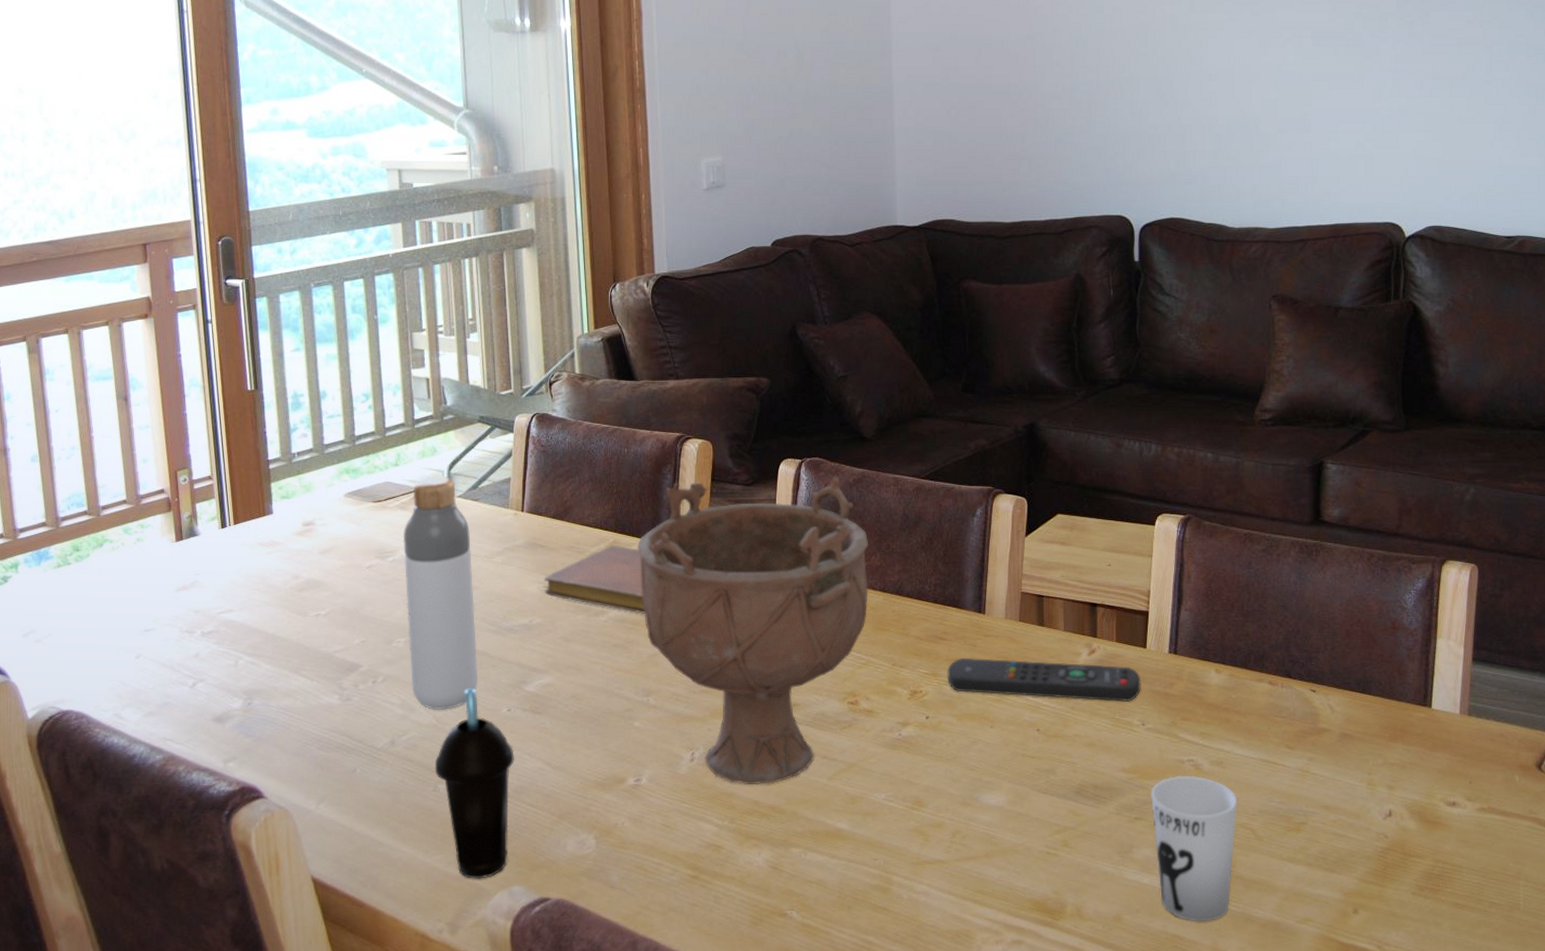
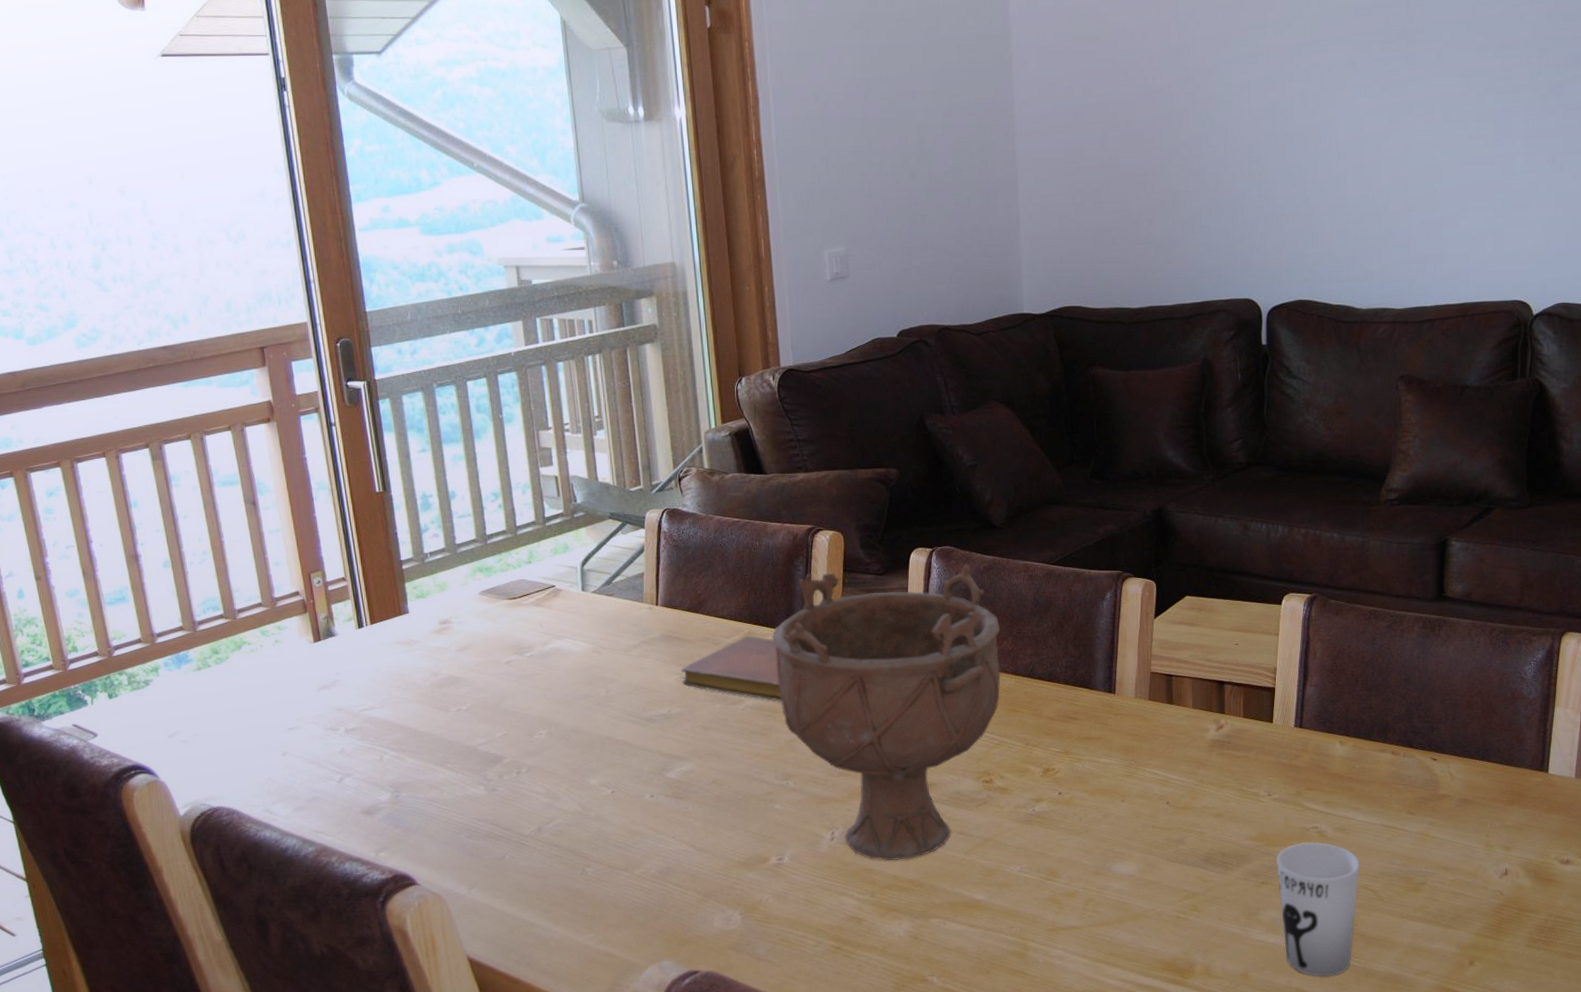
bottle: present [403,476,478,711] -> none [539,572,621,799]
cup: present [434,689,514,879] -> none [581,777,659,955]
remote control: present [947,657,1141,703] -> none [1079,736,1267,775]

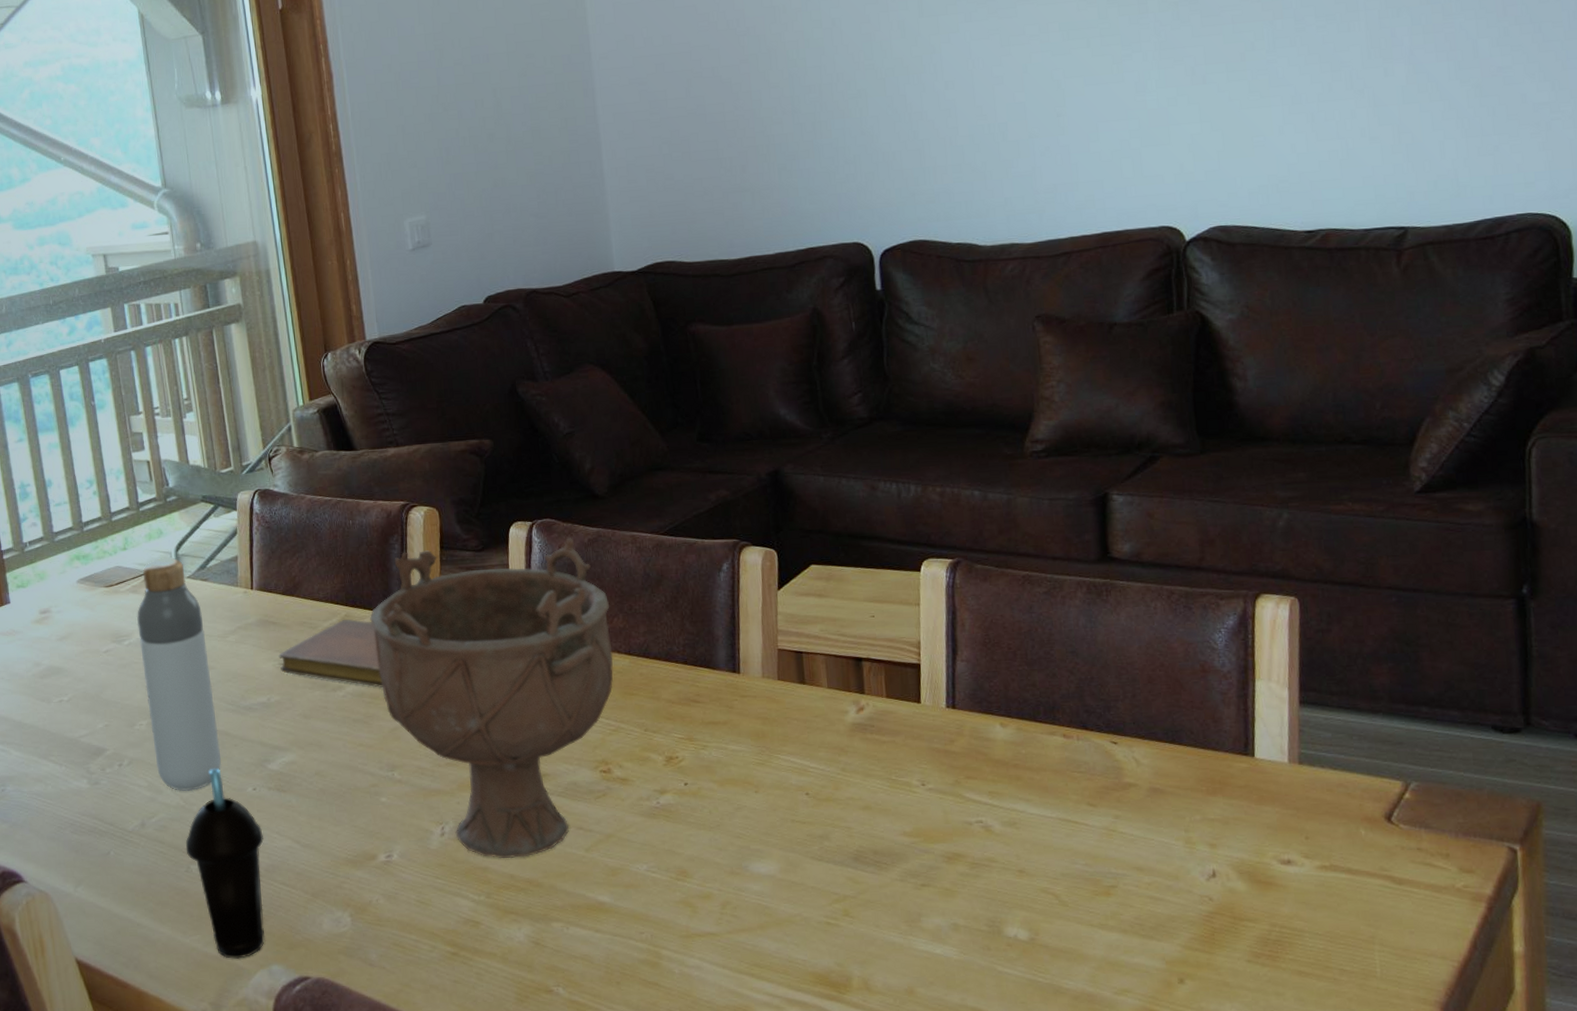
bottle: none [539,572,621,799] -> present [136,557,222,792]
cup: none [581,777,659,955] -> present [185,768,265,959]
cup: present [1276,841,1360,977] -> none [936,838,1037,995]

